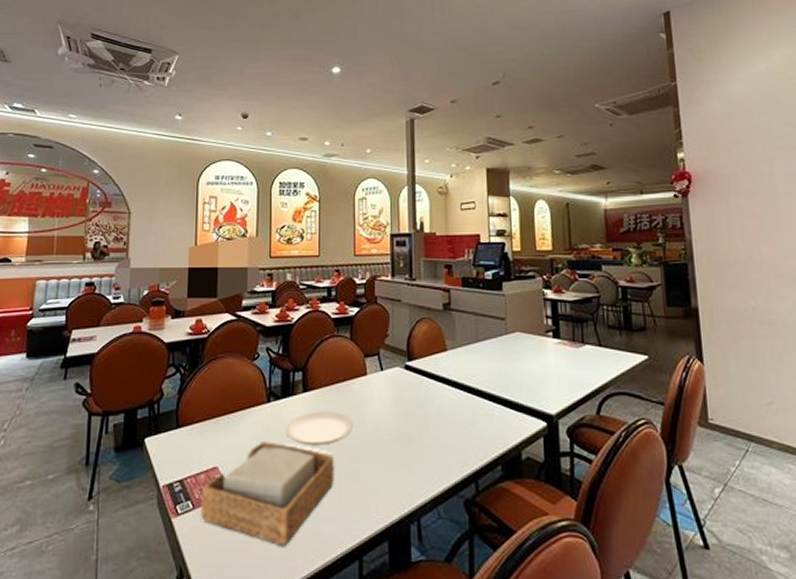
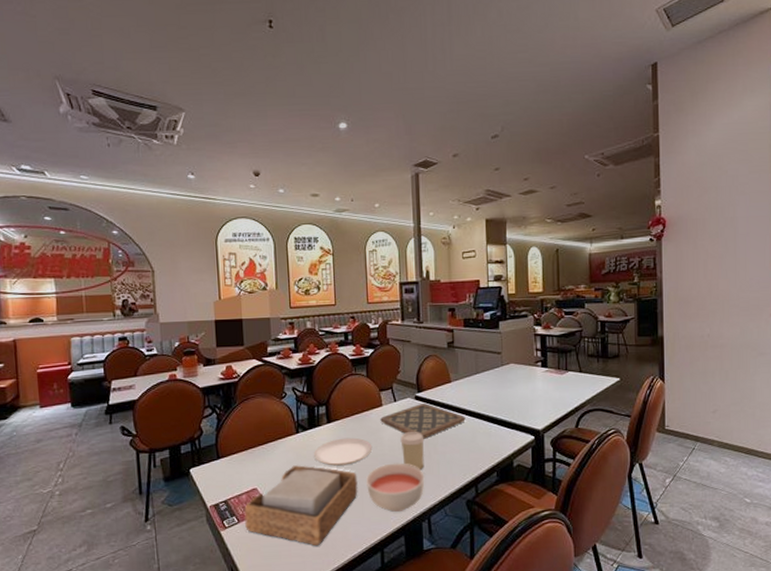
bowl: none [344,446,414,508] -> present [365,463,425,512]
tray: none [364,375,464,418] -> present [380,403,466,439]
cup: none [386,408,415,457] -> present [400,432,424,471]

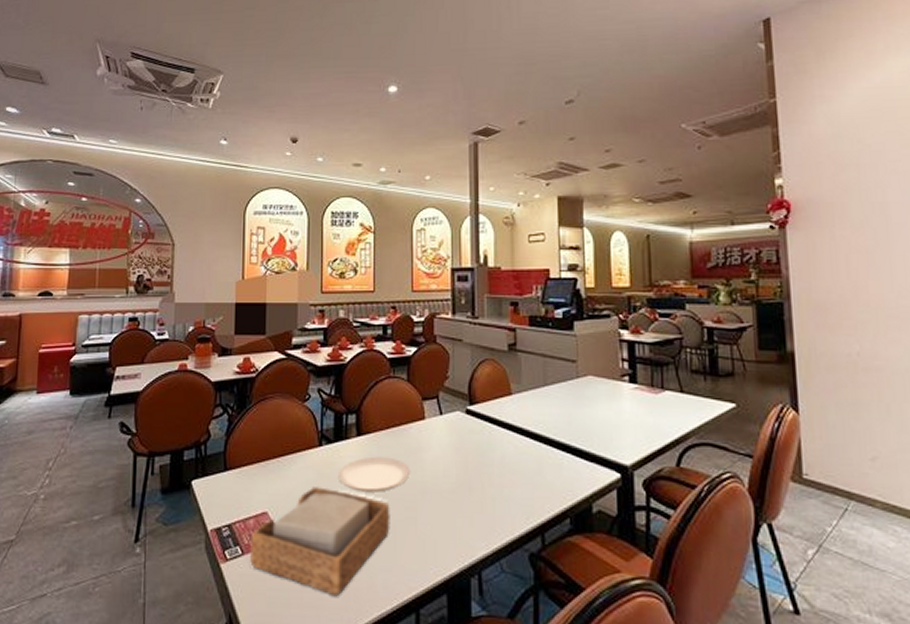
bowl: present [365,463,425,512] -> none [400,494,476,560]
tray: present [380,403,466,439] -> none [422,420,530,466]
cup: present [400,432,424,471] -> none [446,455,476,507]

